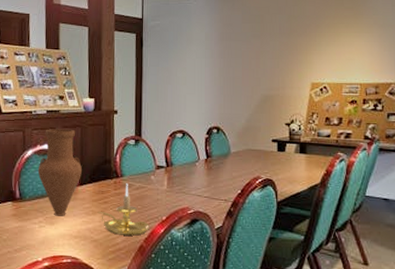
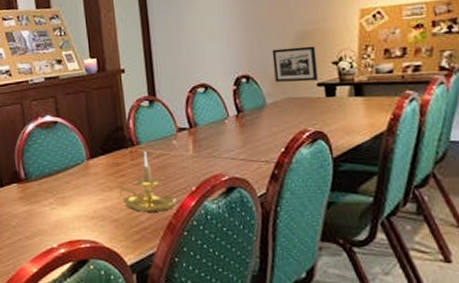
vase: present [37,129,83,216] -> none [41,96,92,196]
picture frame: none [240,108,274,137] -> present [272,46,318,82]

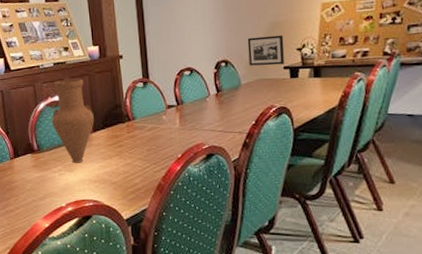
vase: none [41,96,92,196] -> present [51,78,95,163]
candle holder: present [114,152,179,212] -> none [113,126,167,176]

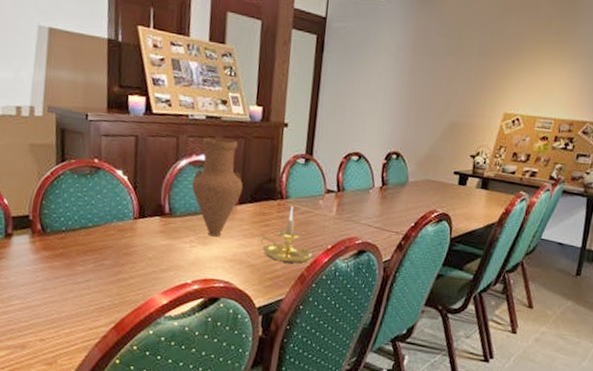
candle holder: none [113,126,167,176] -> present [257,206,314,263]
picture frame: present [247,34,285,66] -> none [420,133,460,169]

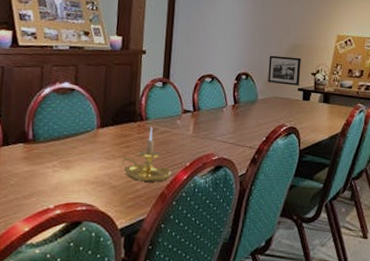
vase: present [191,137,244,237] -> none [55,66,105,160]
picture frame: none [420,133,460,169] -> present [268,55,301,86]

